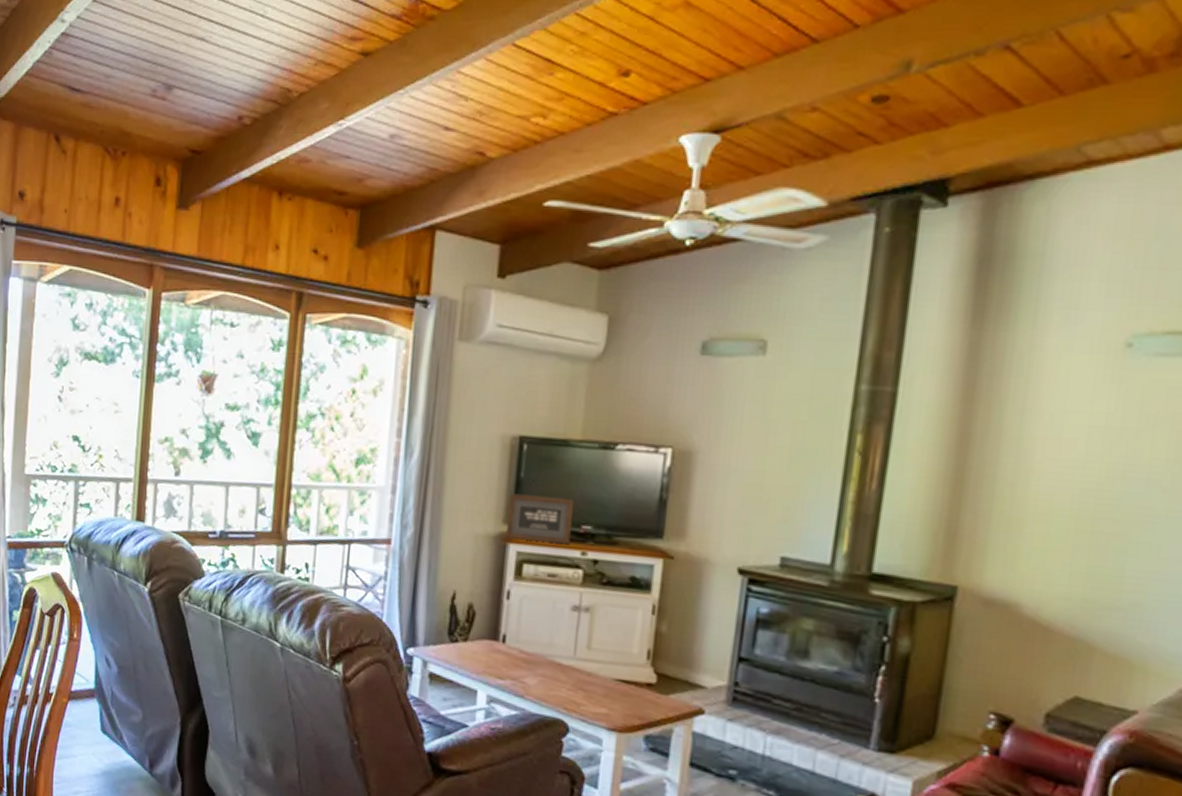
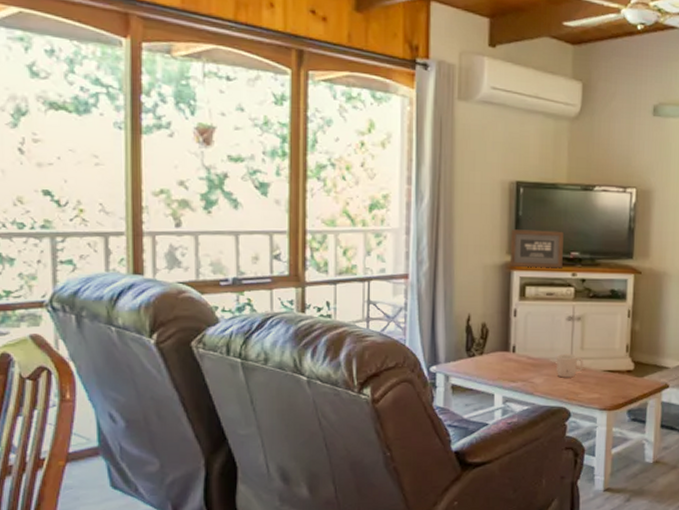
mug: none [554,651,591,683] -> present [556,354,584,378]

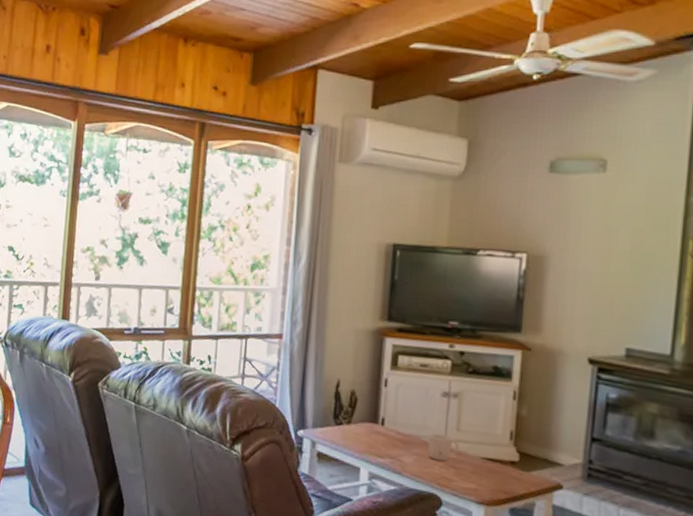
picture frame: present [509,229,564,269] -> none [382,294,442,339]

